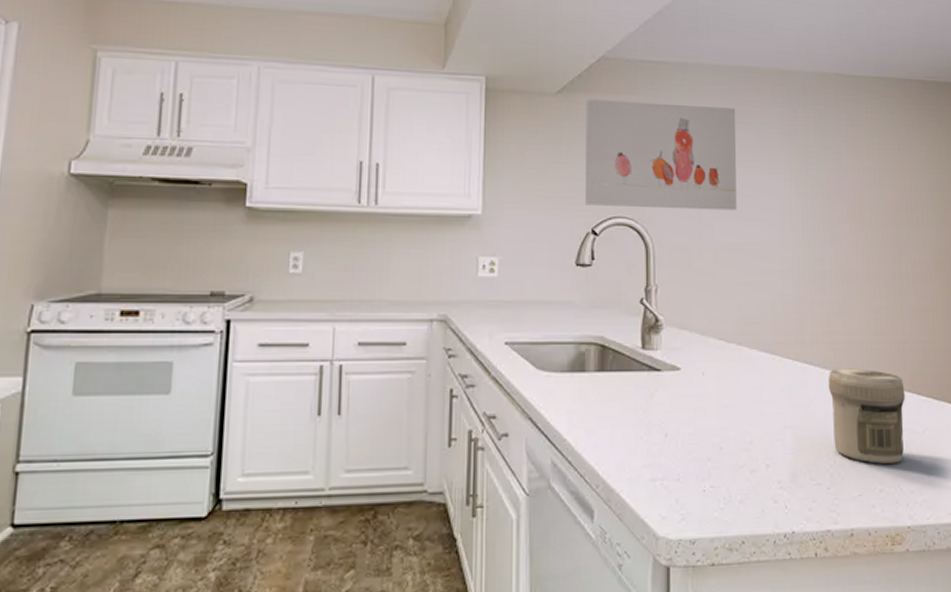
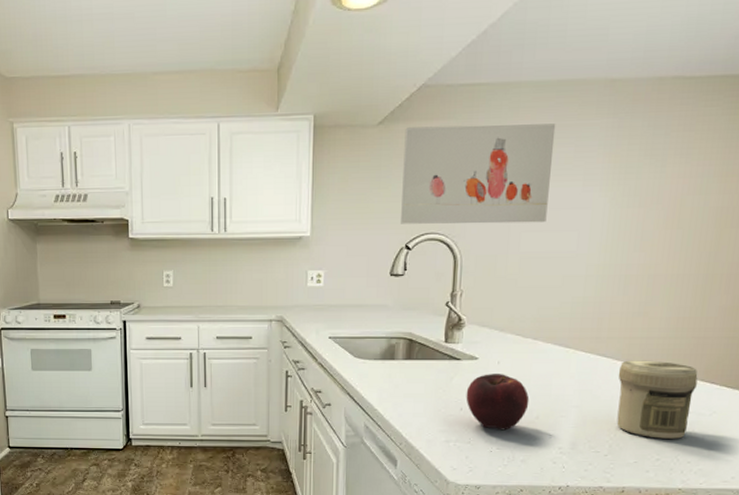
fruit: none [670,388,741,462] -> present [466,374,530,431]

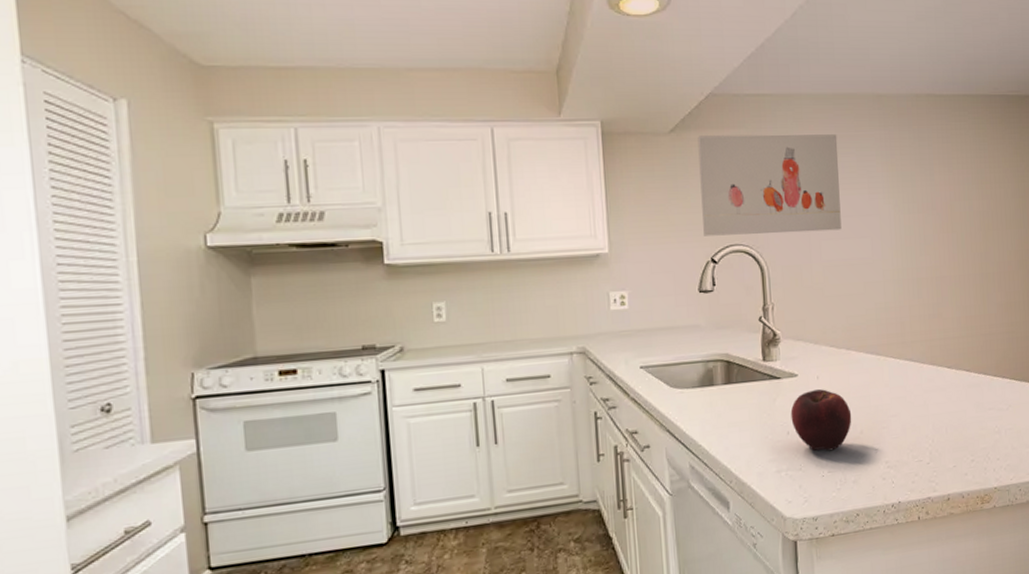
jar: present [616,360,698,439] -> none [926,360,992,439]

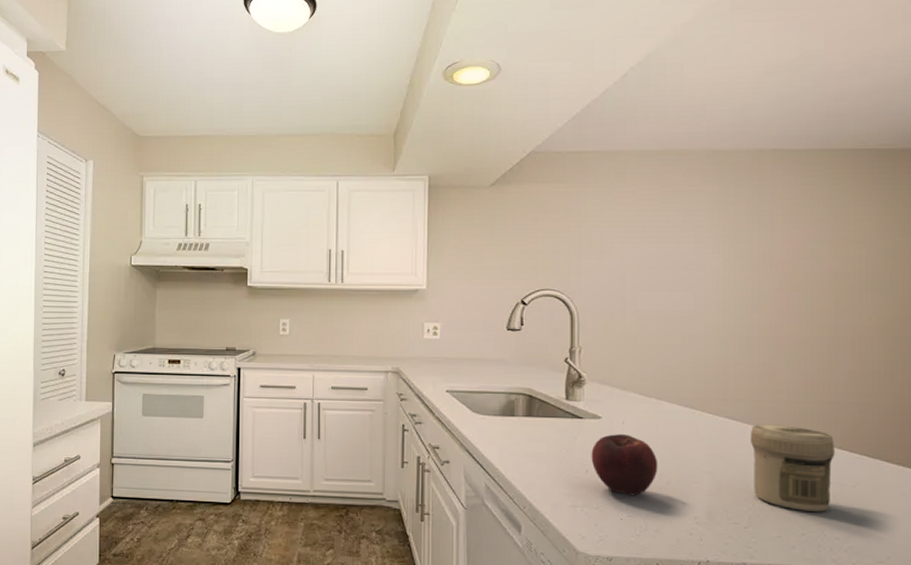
wall art: present [697,134,842,236] -> none [516,188,663,282]
jar: none [926,360,992,439] -> present [750,424,835,512]

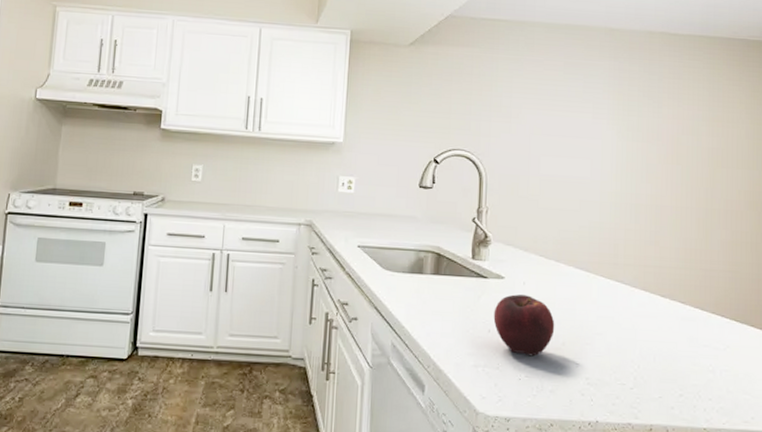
jar: present [750,424,835,512] -> none [636,288,709,374]

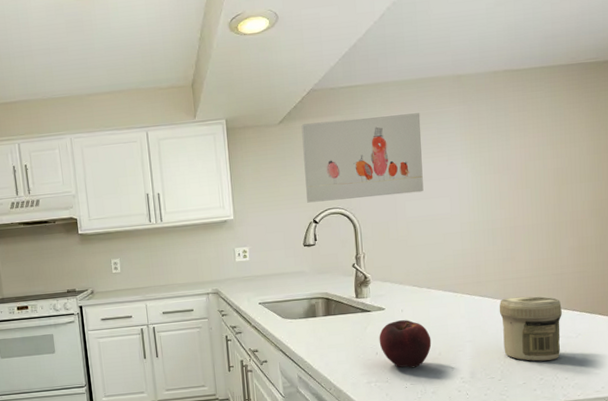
wall art: none [430,50,566,149] -> present [301,113,424,203]
jar: none [636,288,709,374] -> present [499,296,562,361]

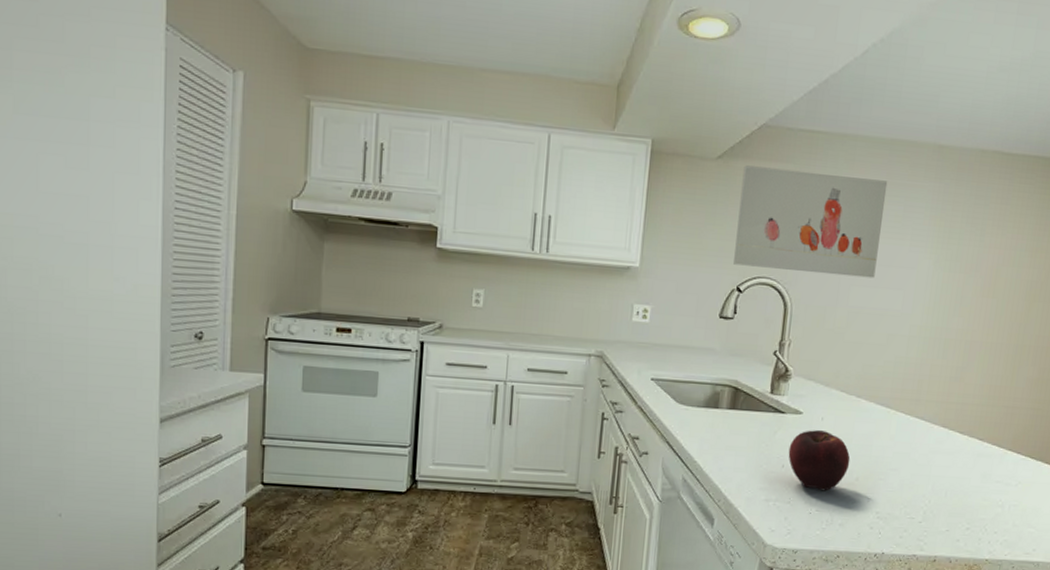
jar: present [499,296,562,361] -> none [931,425,1006,508]

